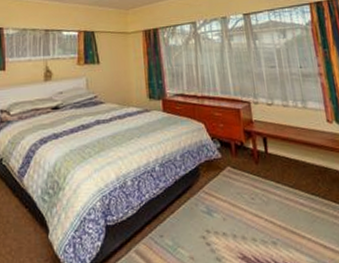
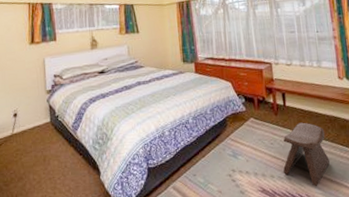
stool: none [265,173,323,255] -> present [283,122,331,187]

